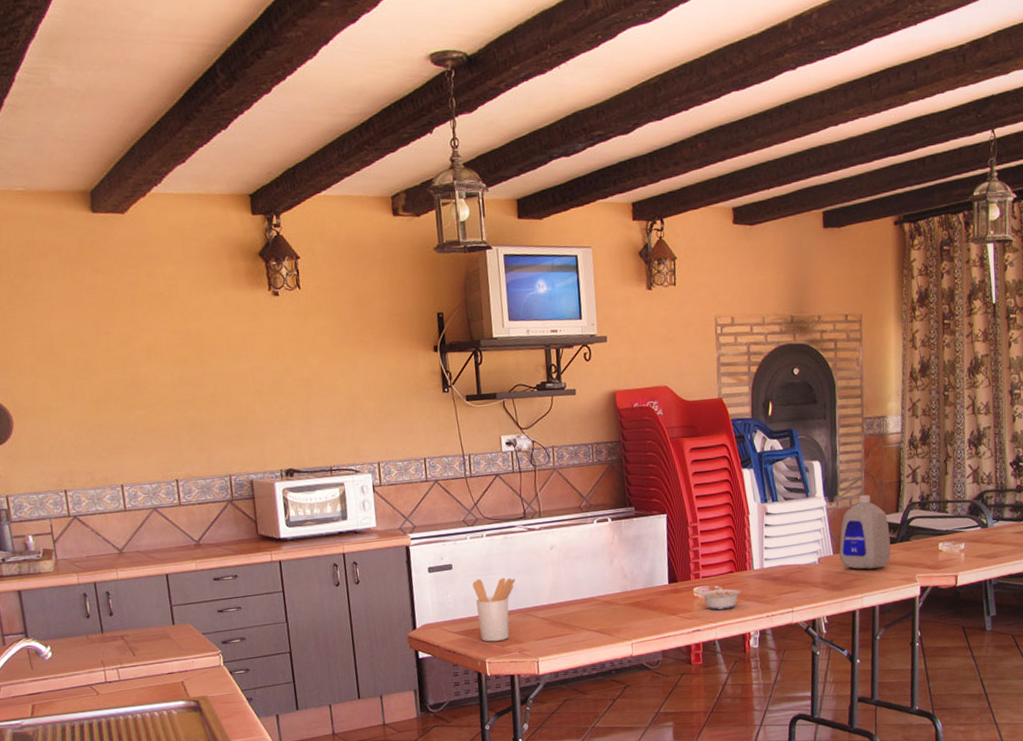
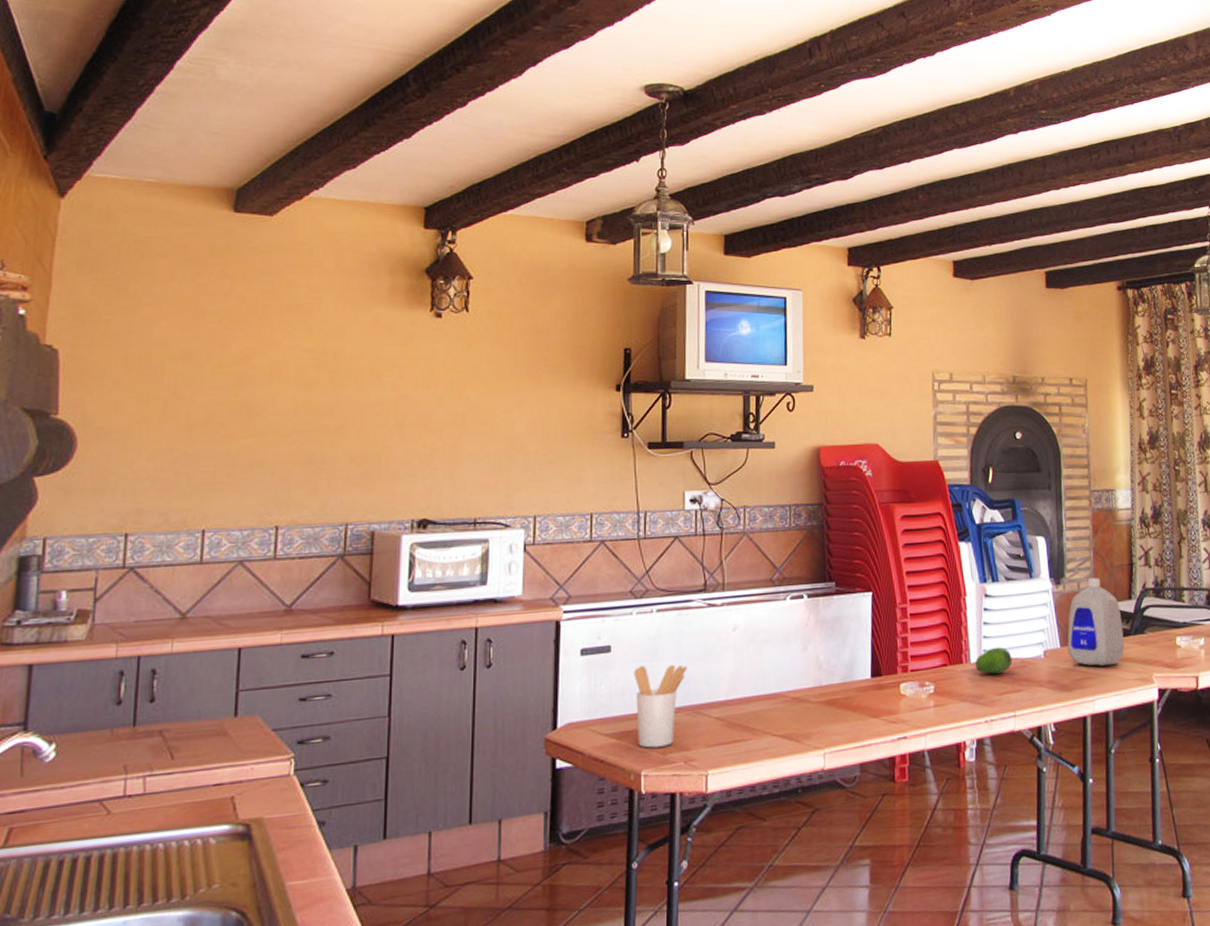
legume: present [692,588,741,610] -> none [898,685,956,713]
fruit: none [757,555,791,579] -> present [975,646,1013,675]

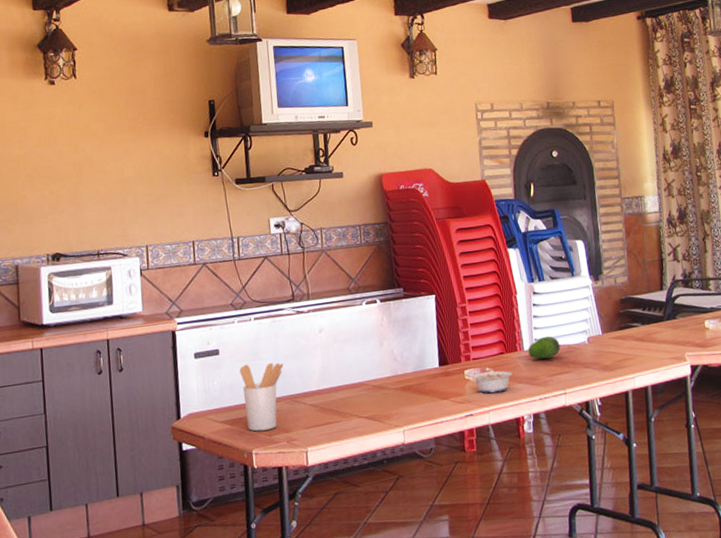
legume: none [898,685,956,713] -> present [463,370,513,394]
bottle: present [1067,578,1125,666] -> none [607,273,659,349]

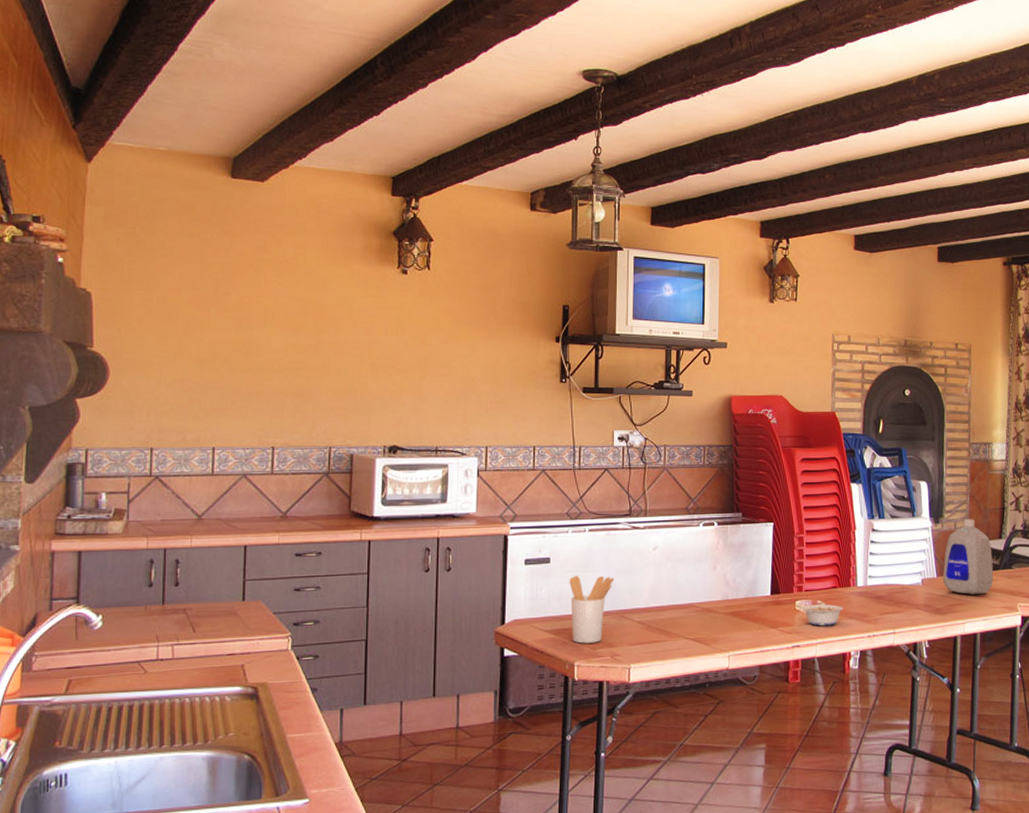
fruit: present [528,335,561,360] -> none [861,574,894,598]
bottle: none [607,273,659,349] -> present [943,519,993,594]

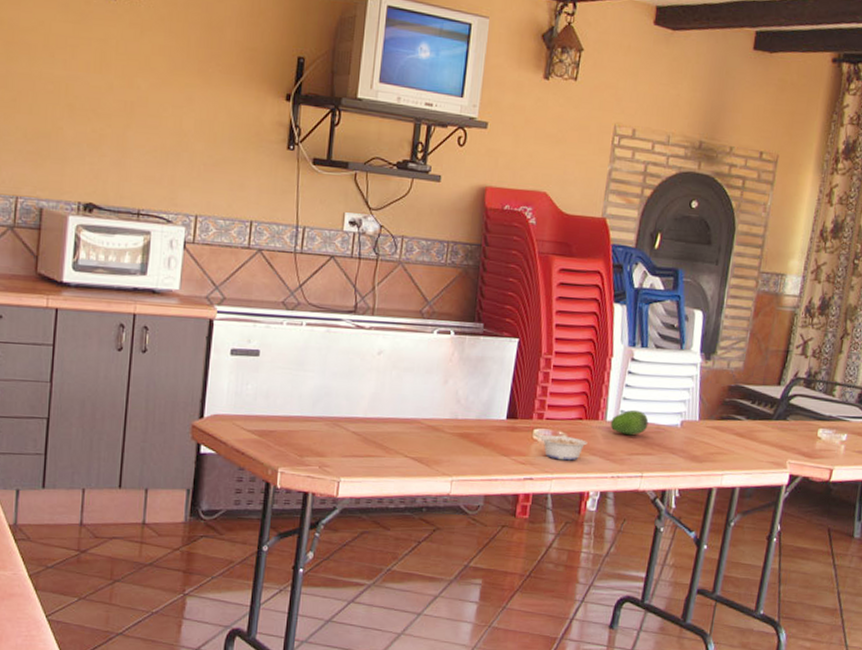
utensil holder: present [569,575,614,644] -> none [277,372,331,450]
fruit: none [861,574,894,598] -> present [610,409,649,436]
bottle: present [943,519,993,594] -> none [705,359,767,445]

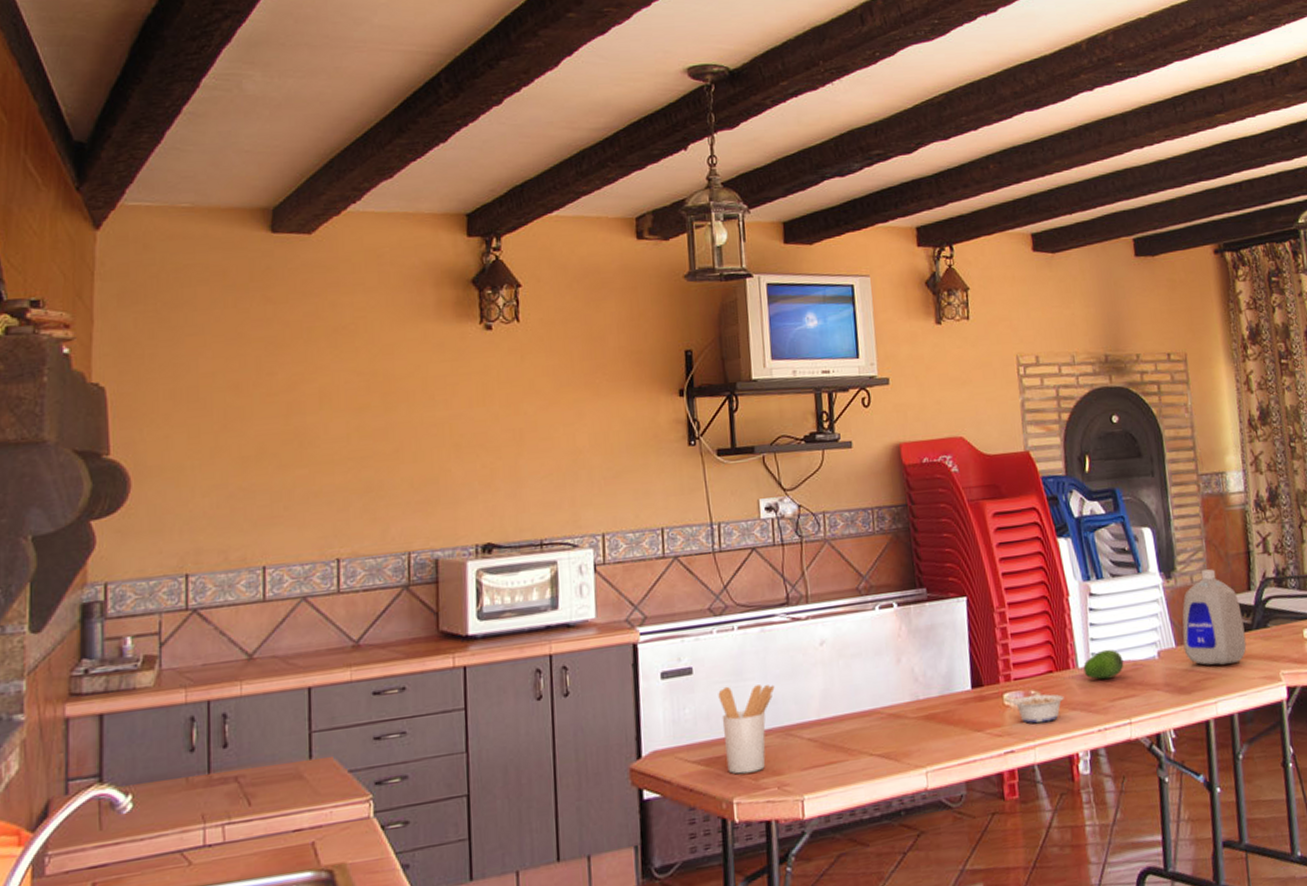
utensil holder: none [277,372,331,450] -> present [718,684,775,774]
bottle: none [705,359,767,445] -> present [1182,569,1247,665]

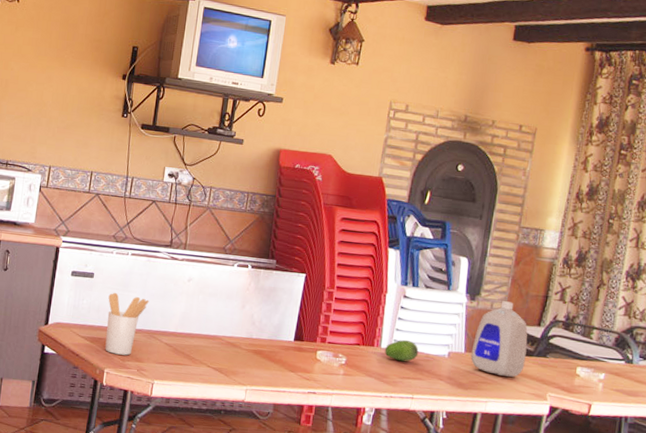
legume: present [1002,694,1064,724] -> none [315,353,364,380]

